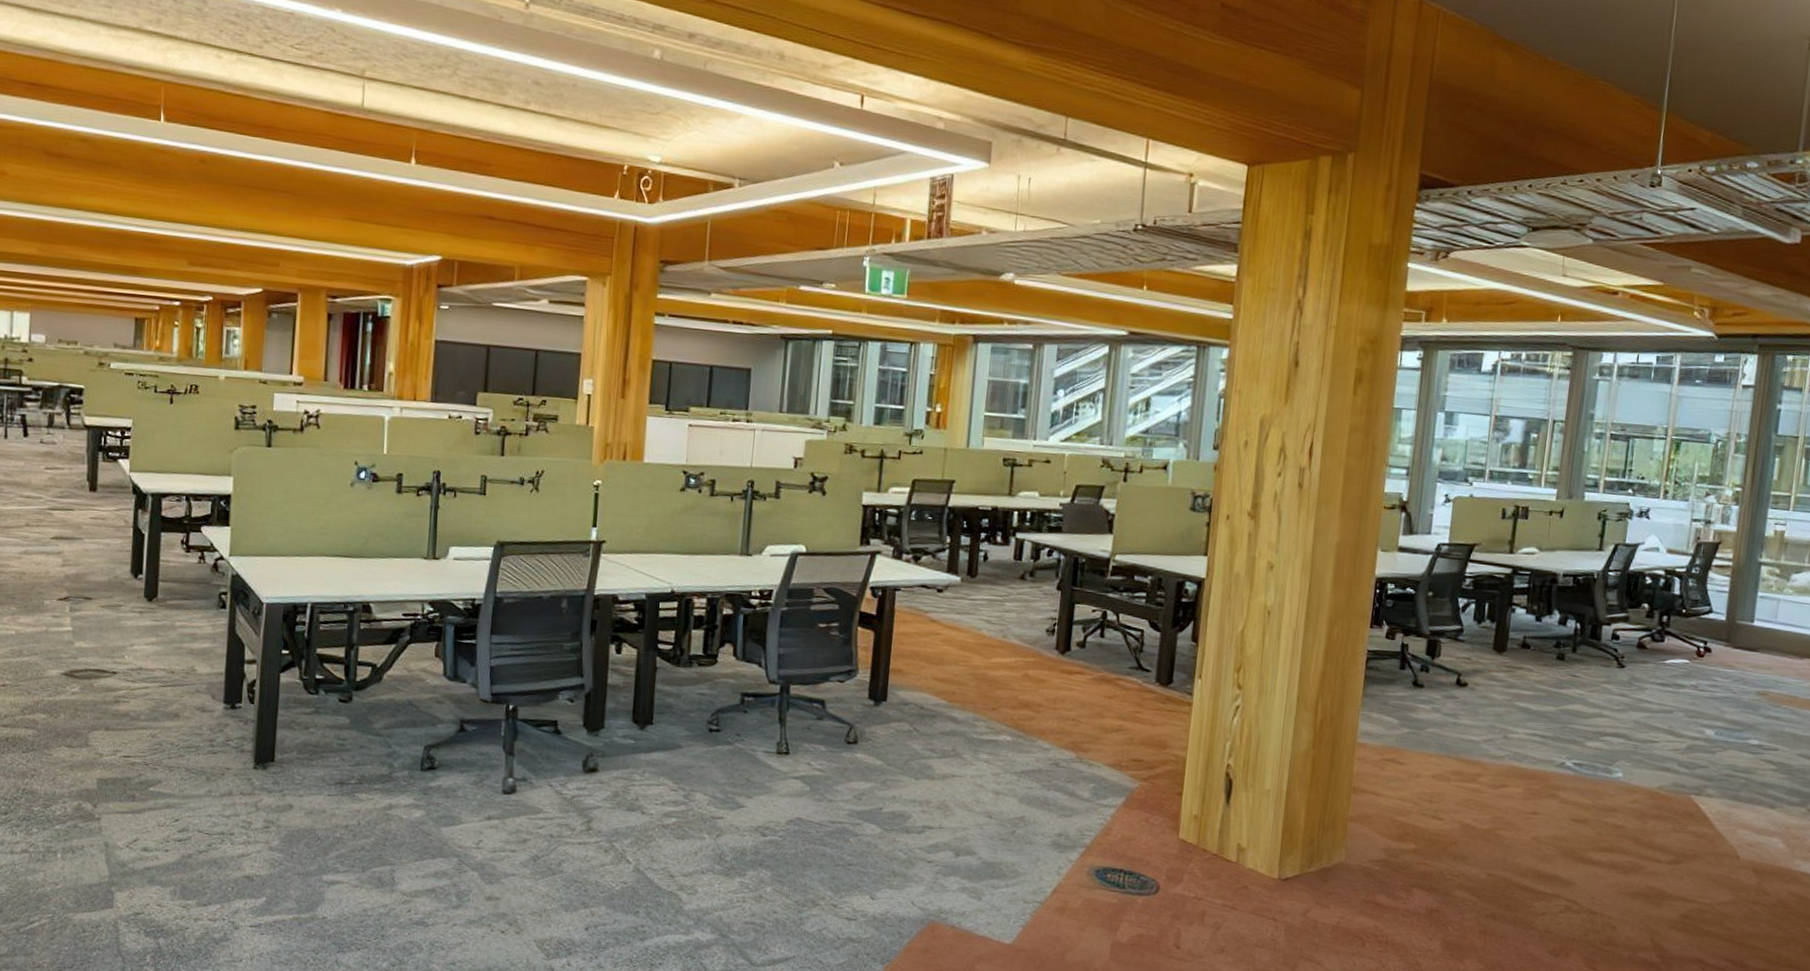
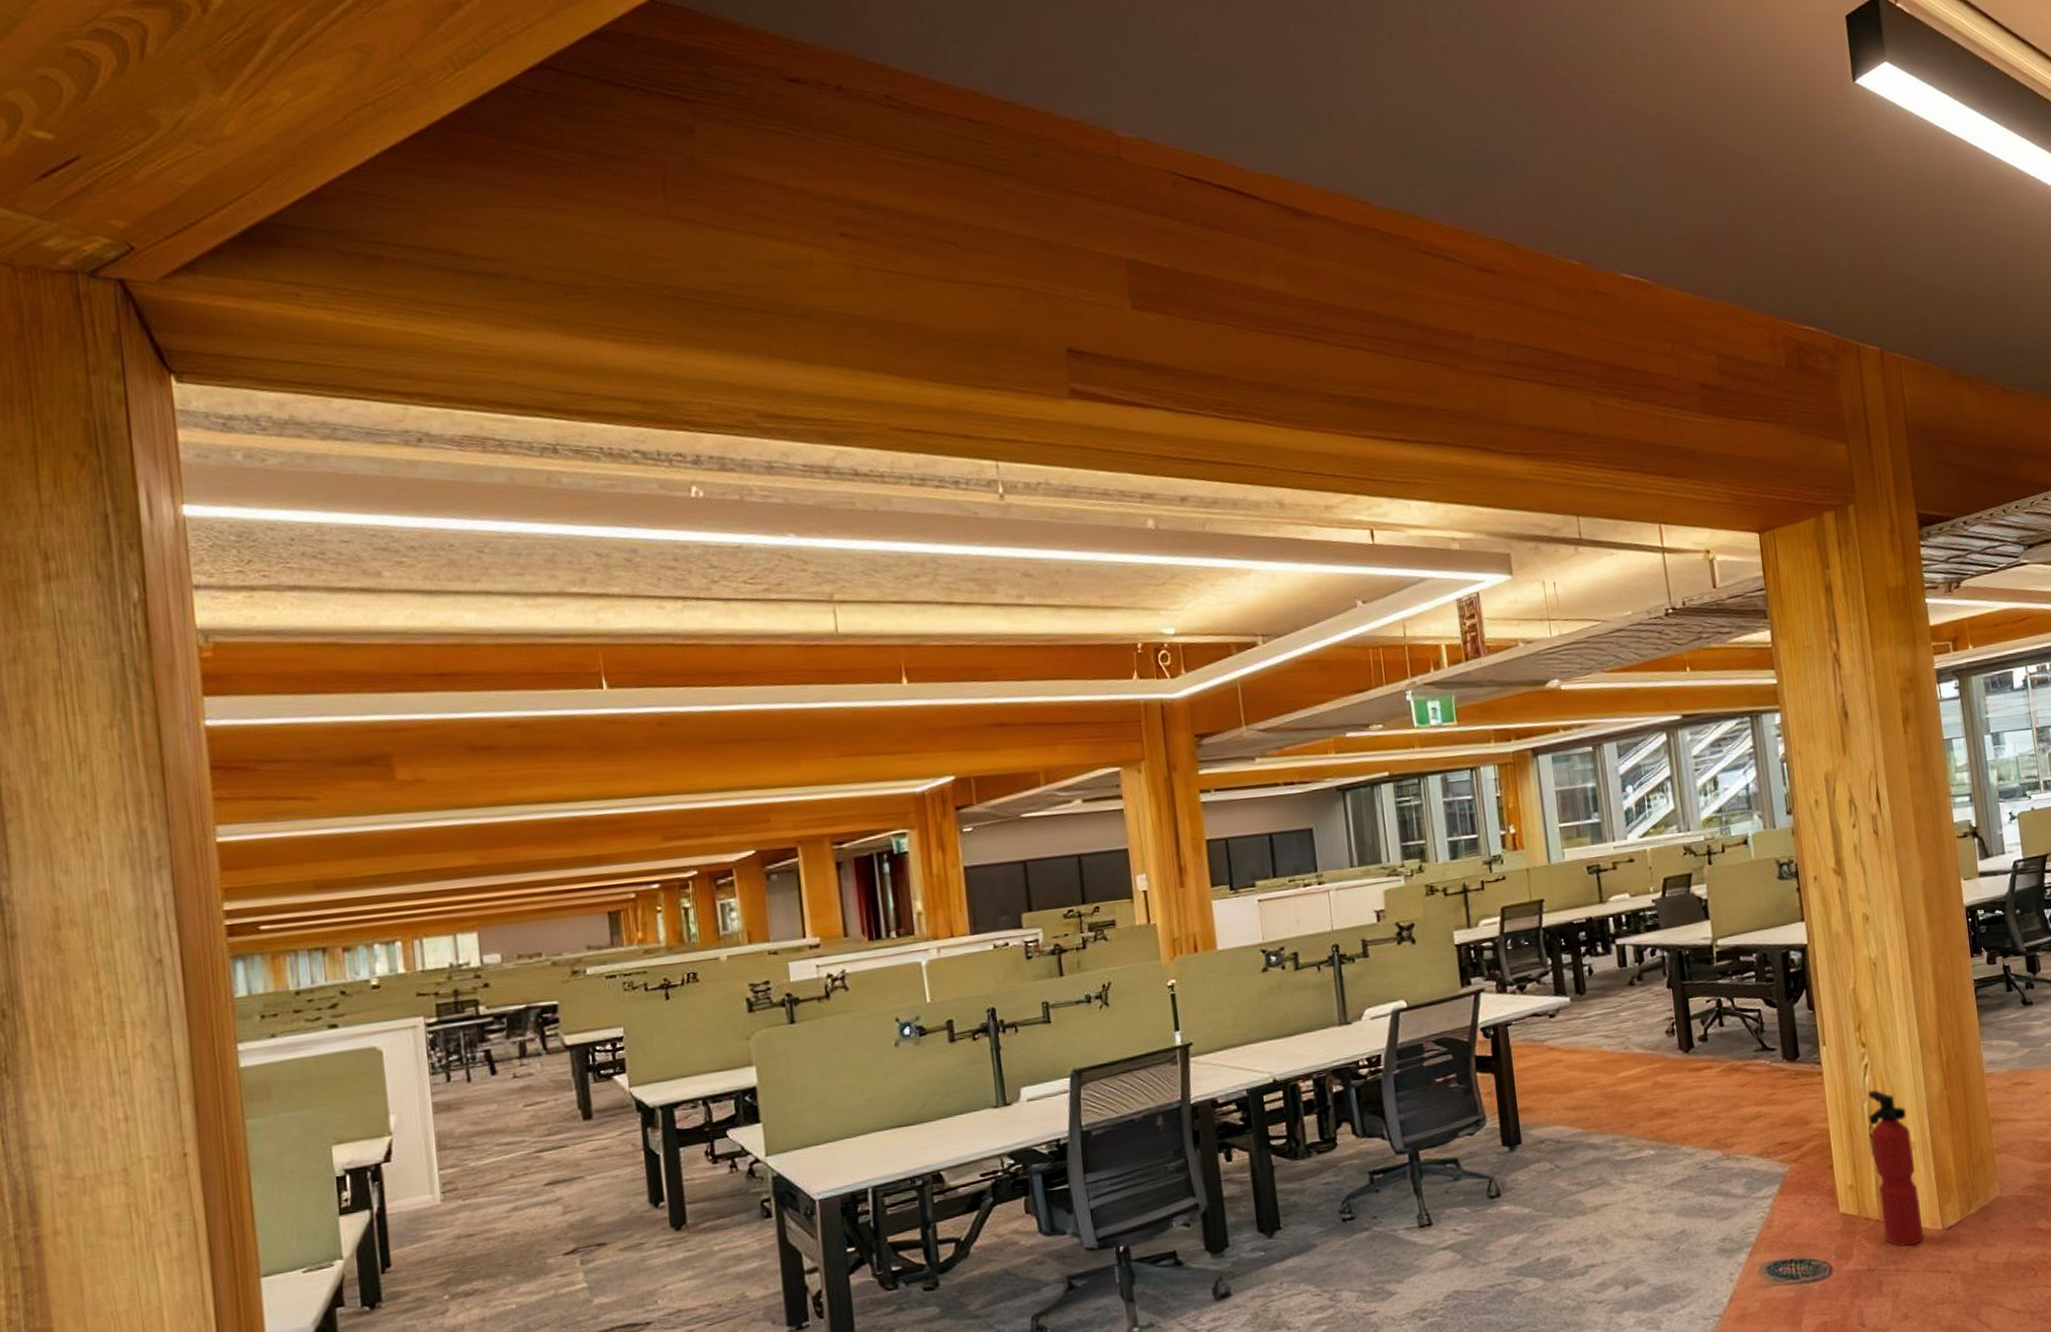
fire extinguisher: none [1219,731,1269,887] -> present [1867,1089,1924,1247]

